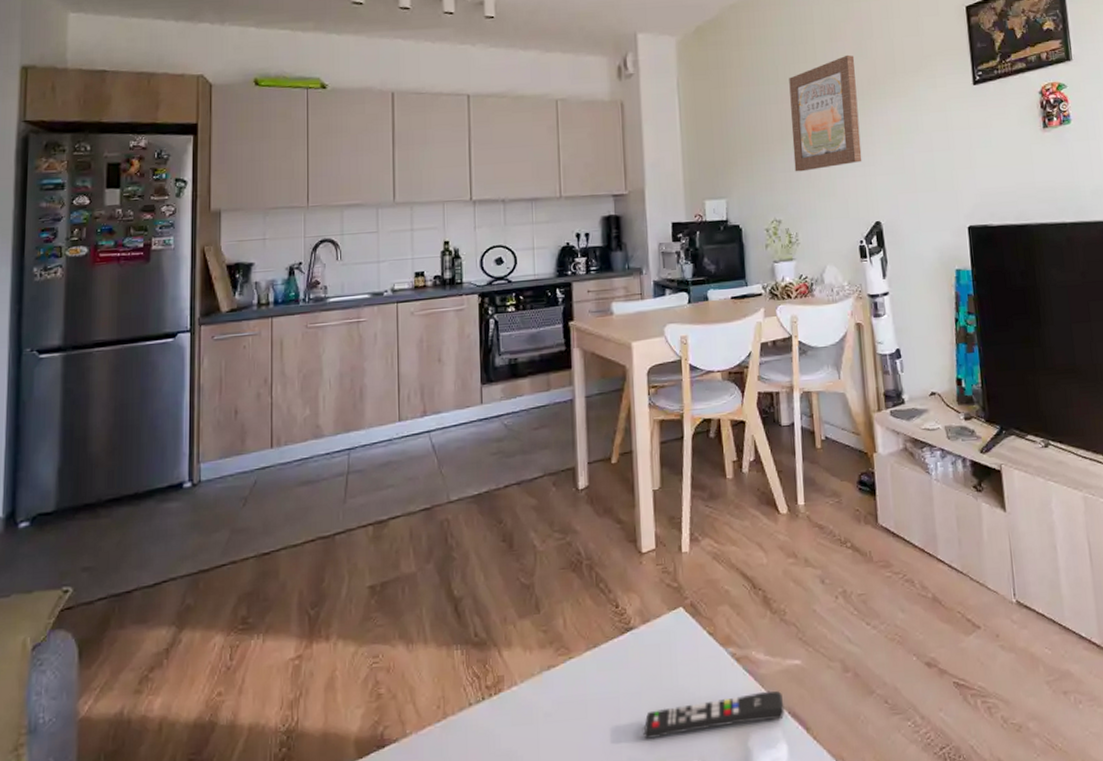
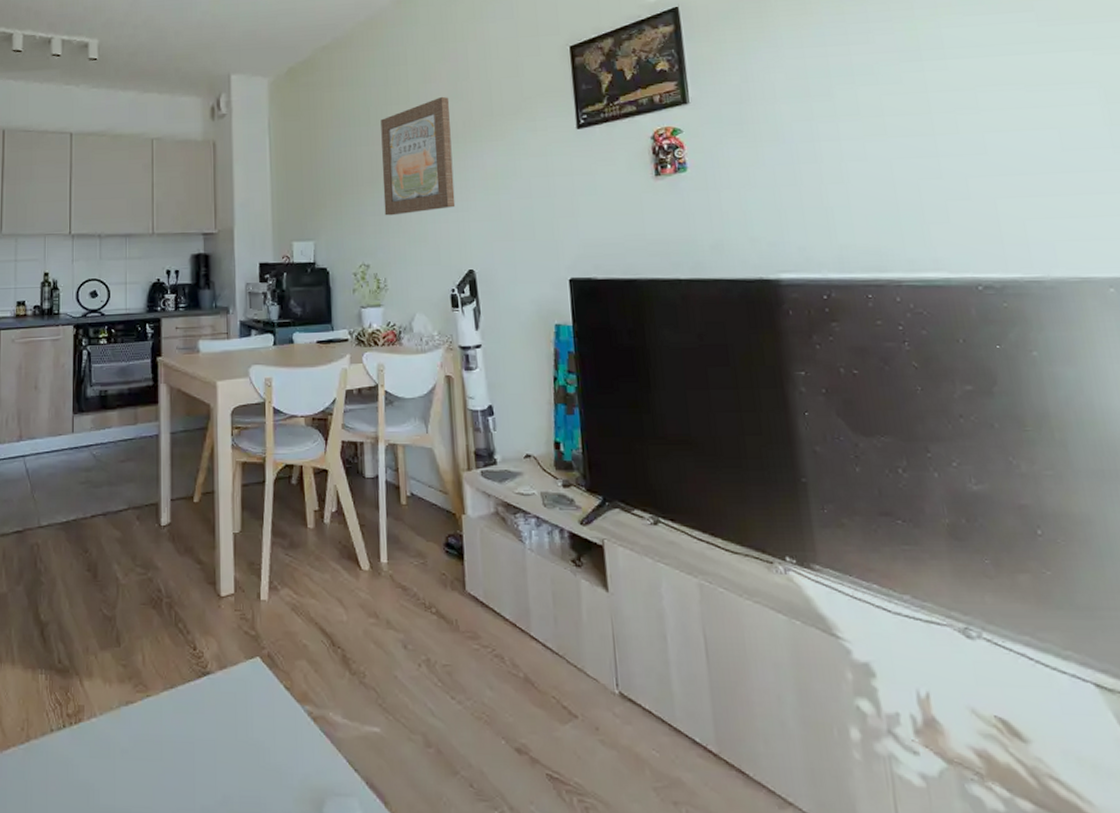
remote control: present [643,690,785,740] -> none [217,756,362,792]

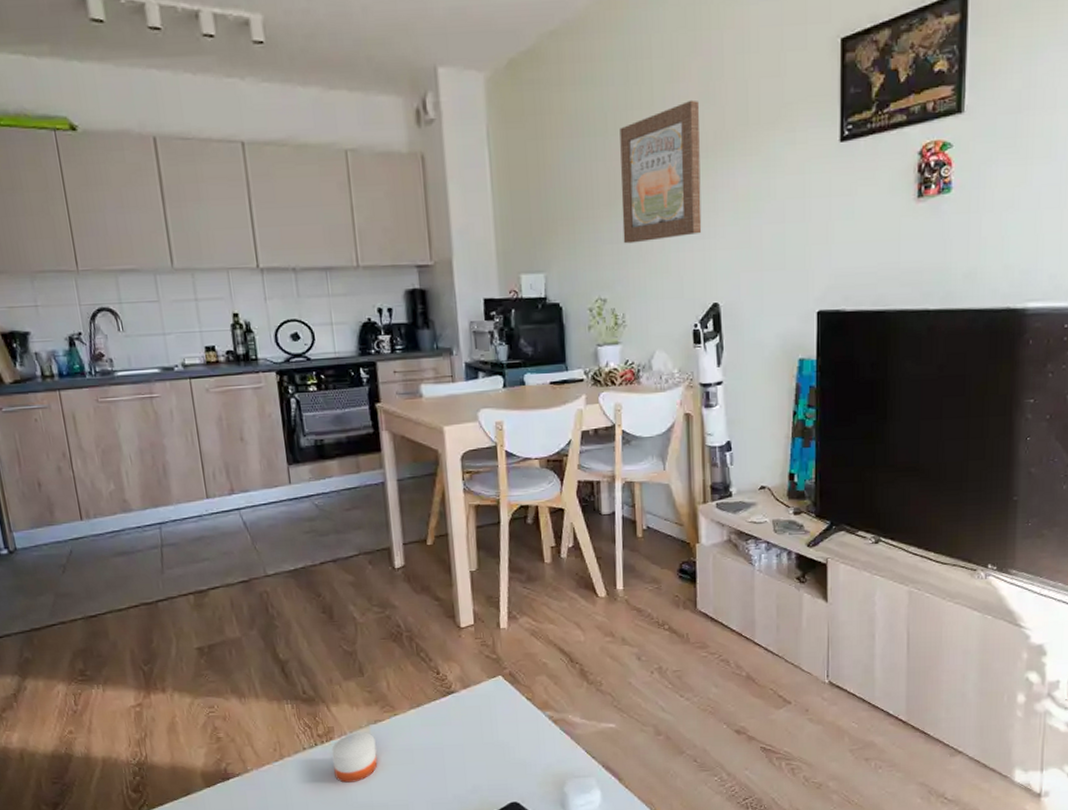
candle: none [79,714,125,778] -> present [331,732,378,783]

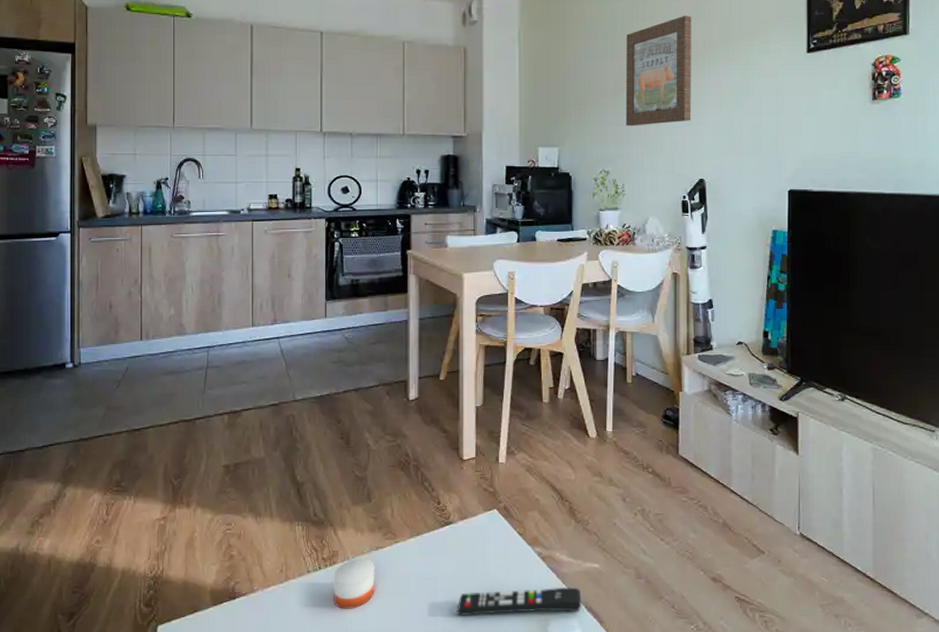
remote control: none [467,748,599,783] -> present [457,587,582,617]

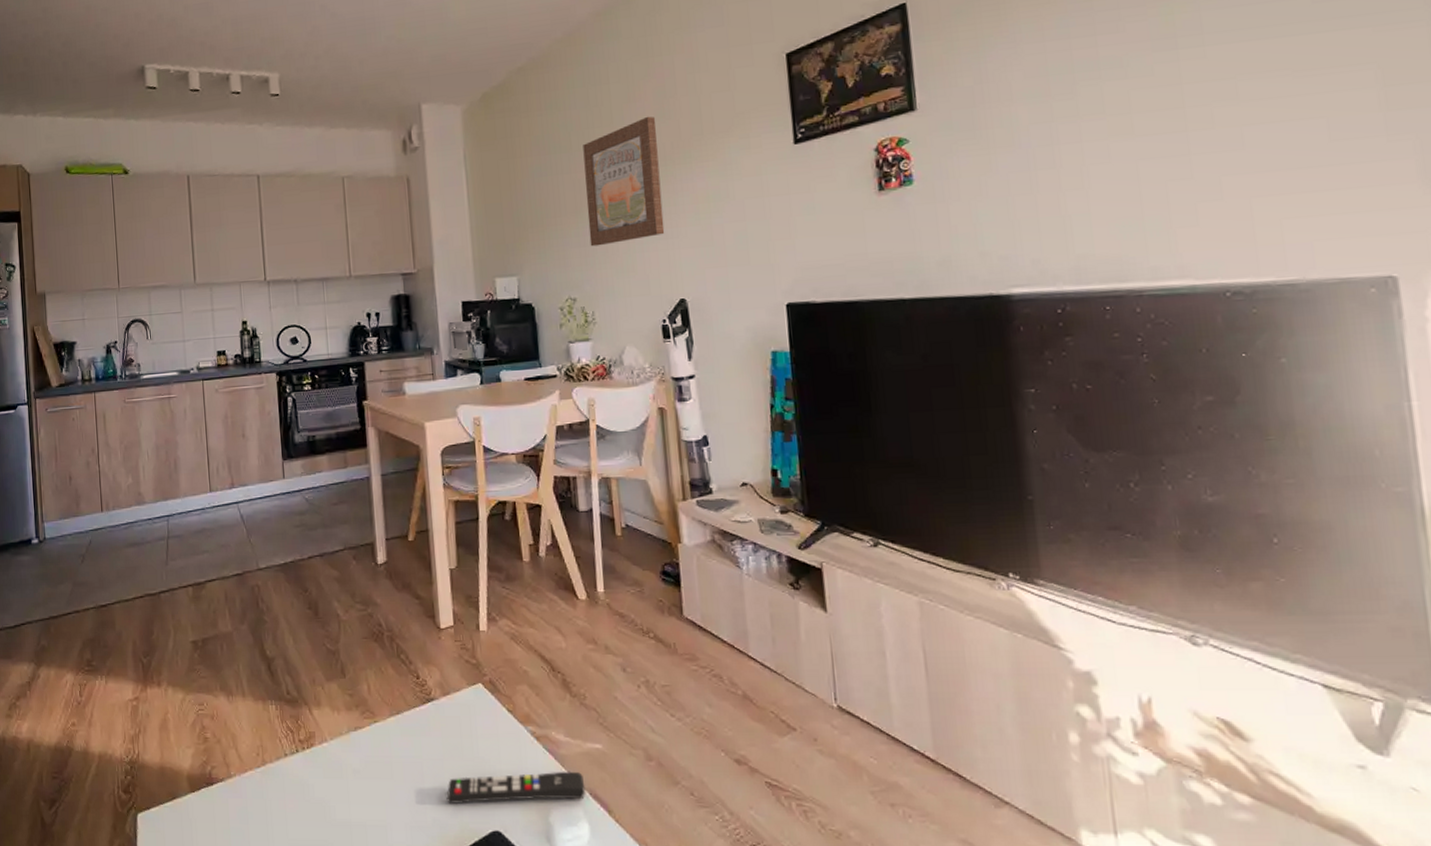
candle: present [334,558,375,609] -> none [312,739,357,796]

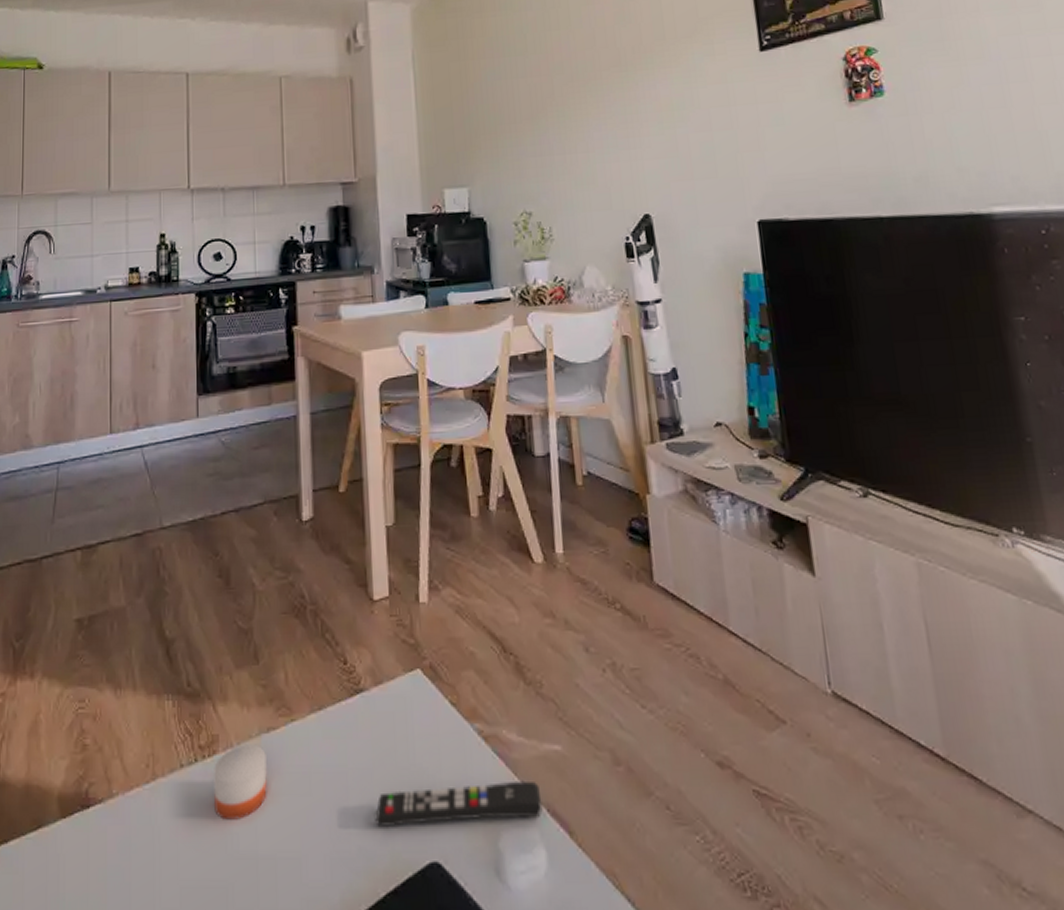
candle: none [312,739,357,796] -> present [214,744,267,820]
wall art: present [583,116,665,247] -> none [539,19,627,156]

